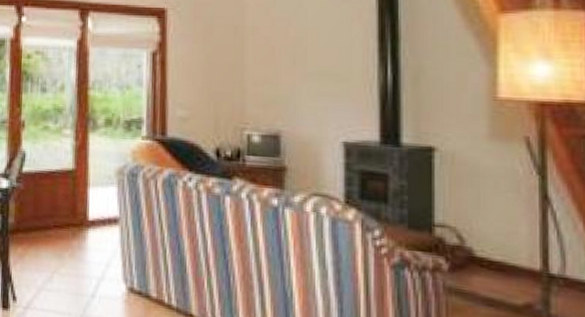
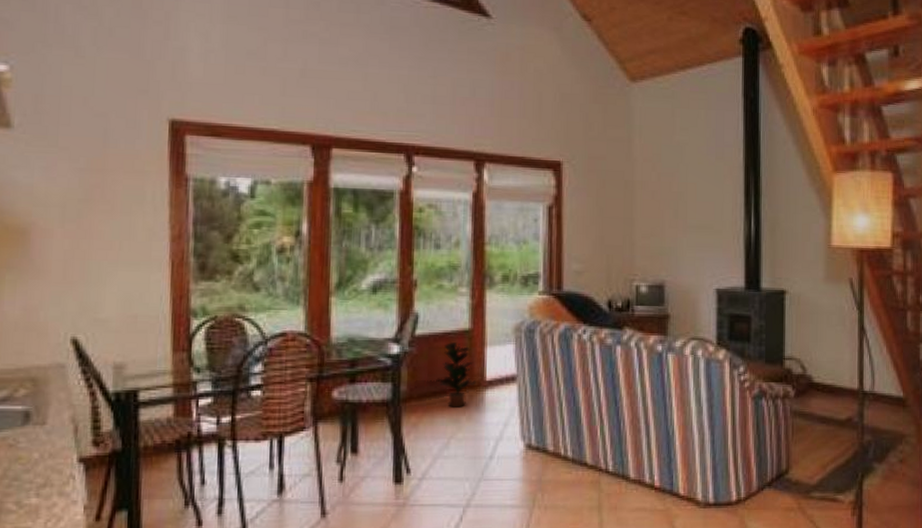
potted plant: none [41,181,79,245] -> present [436,342,477,409]

